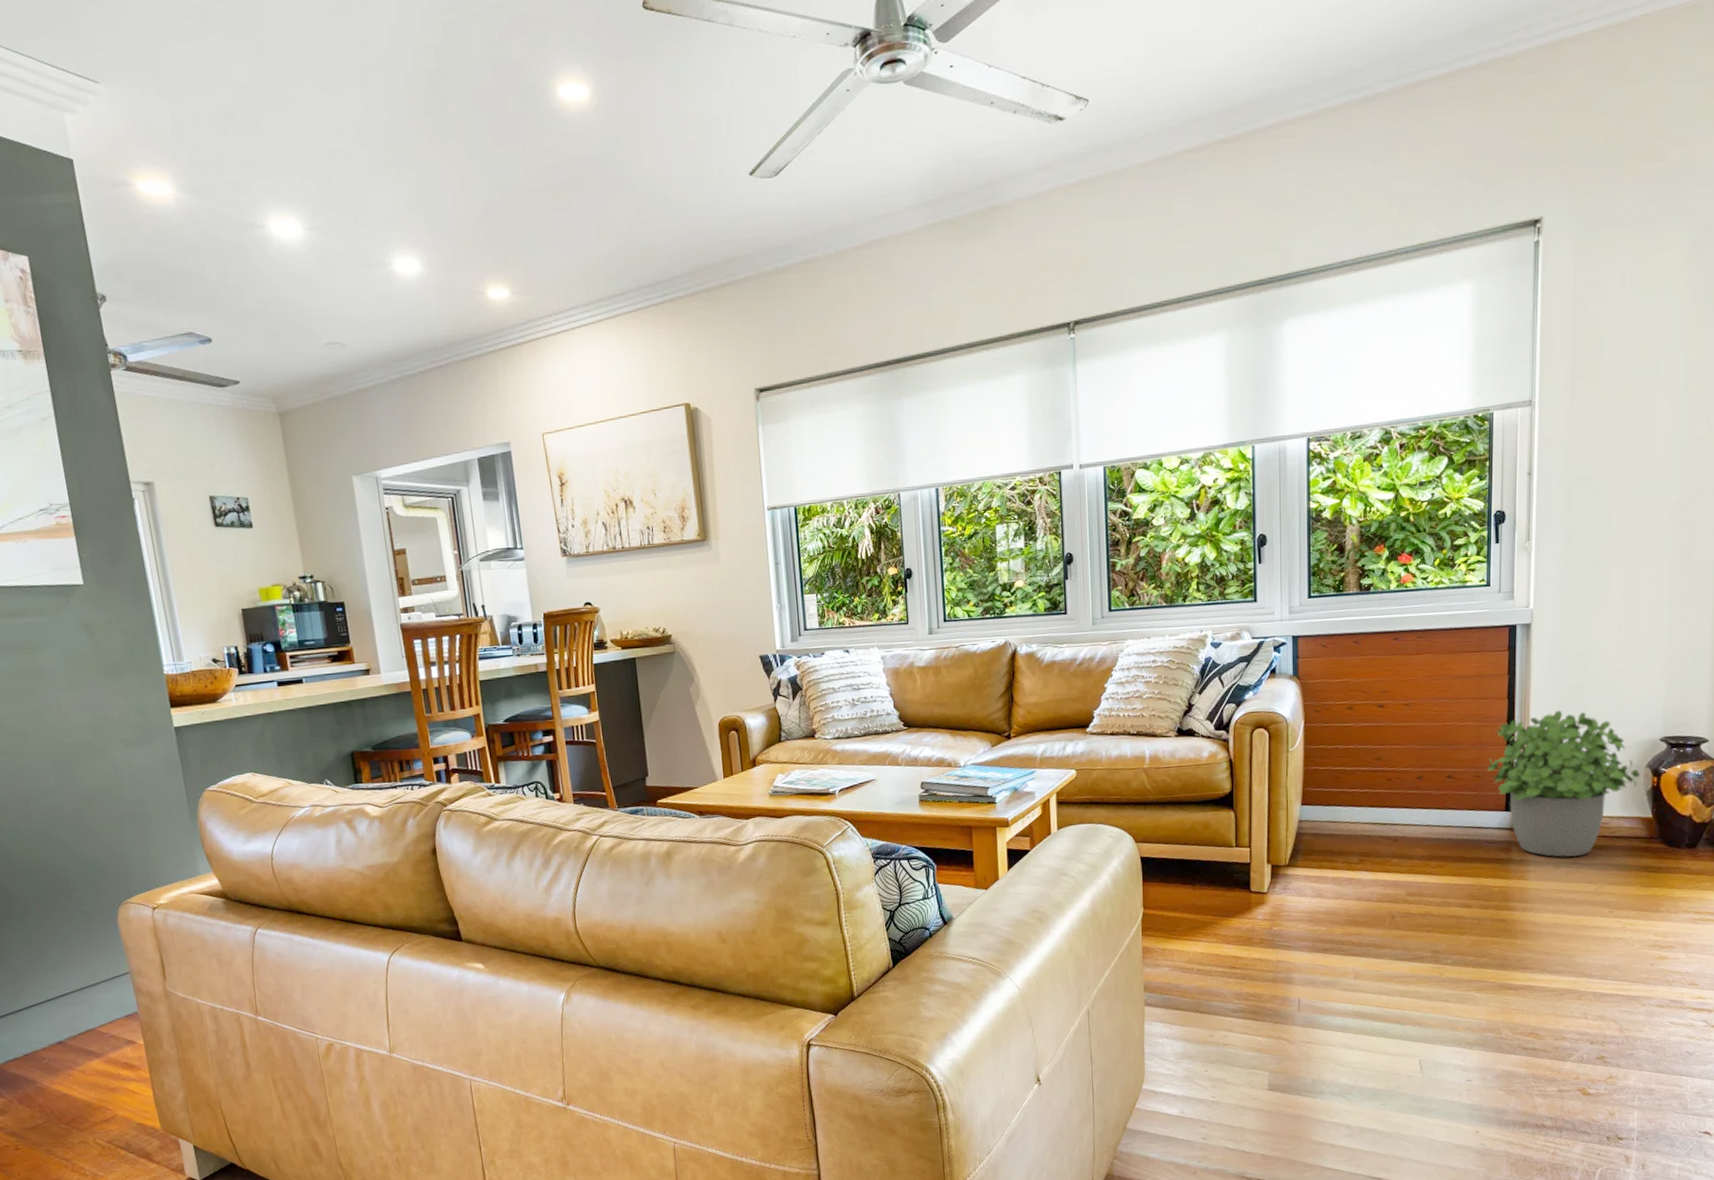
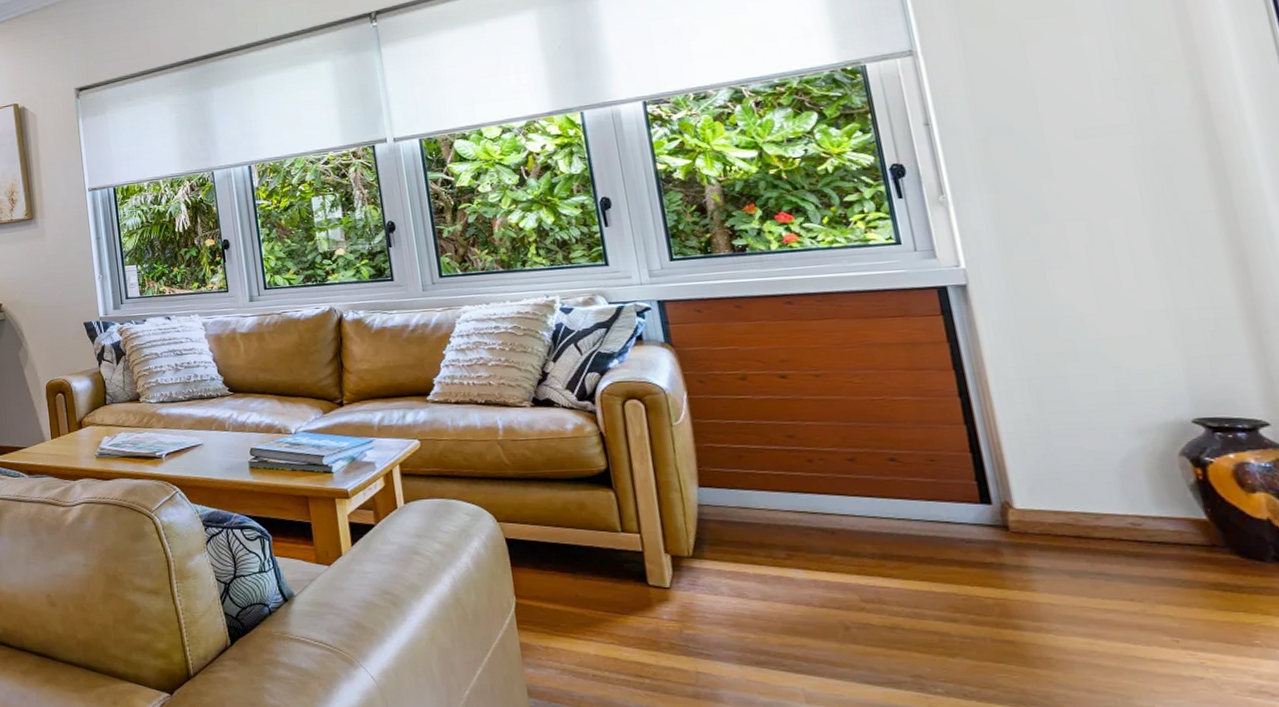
potted plant: present [1486,710,1640,857] -> none [941,384,1173,566]

